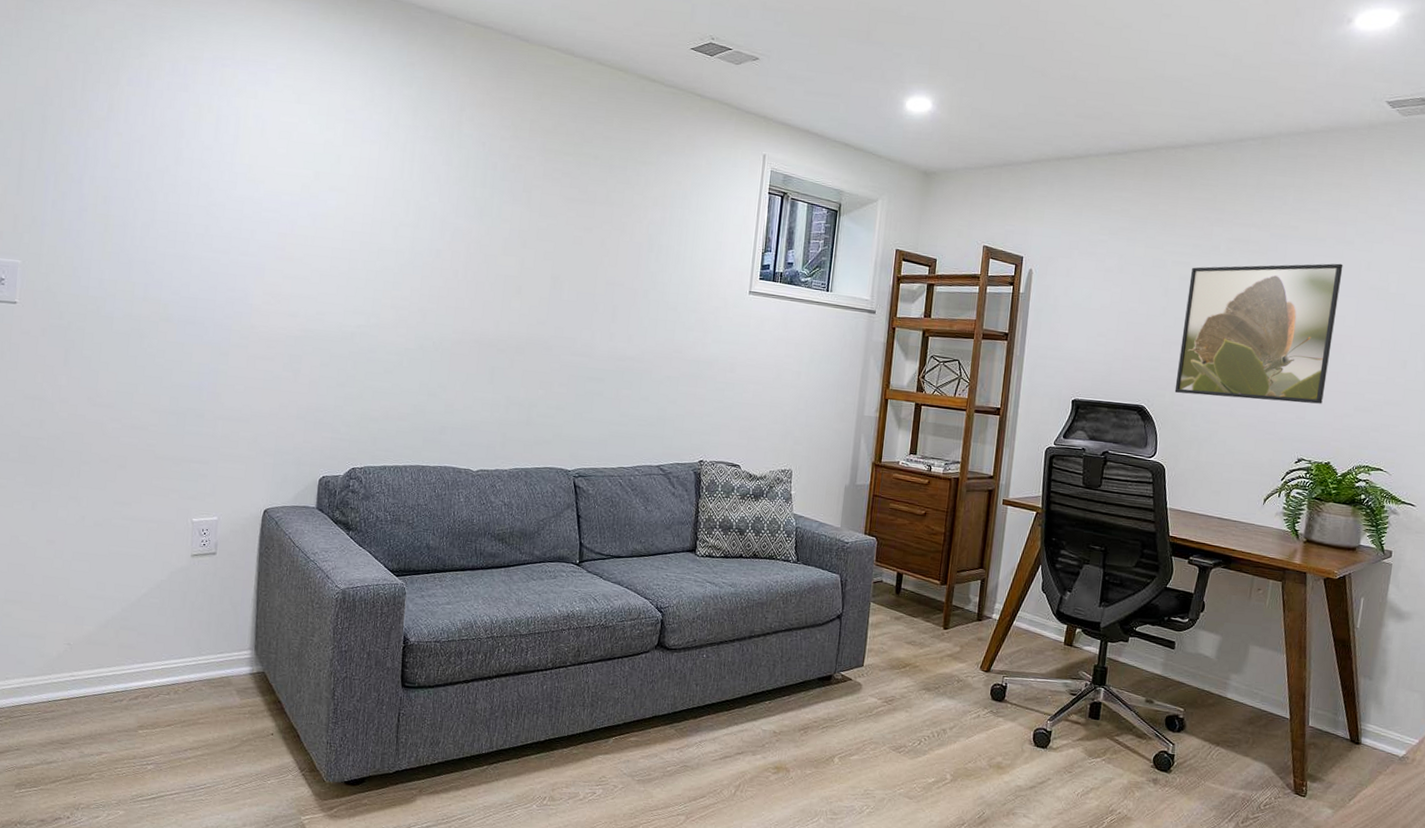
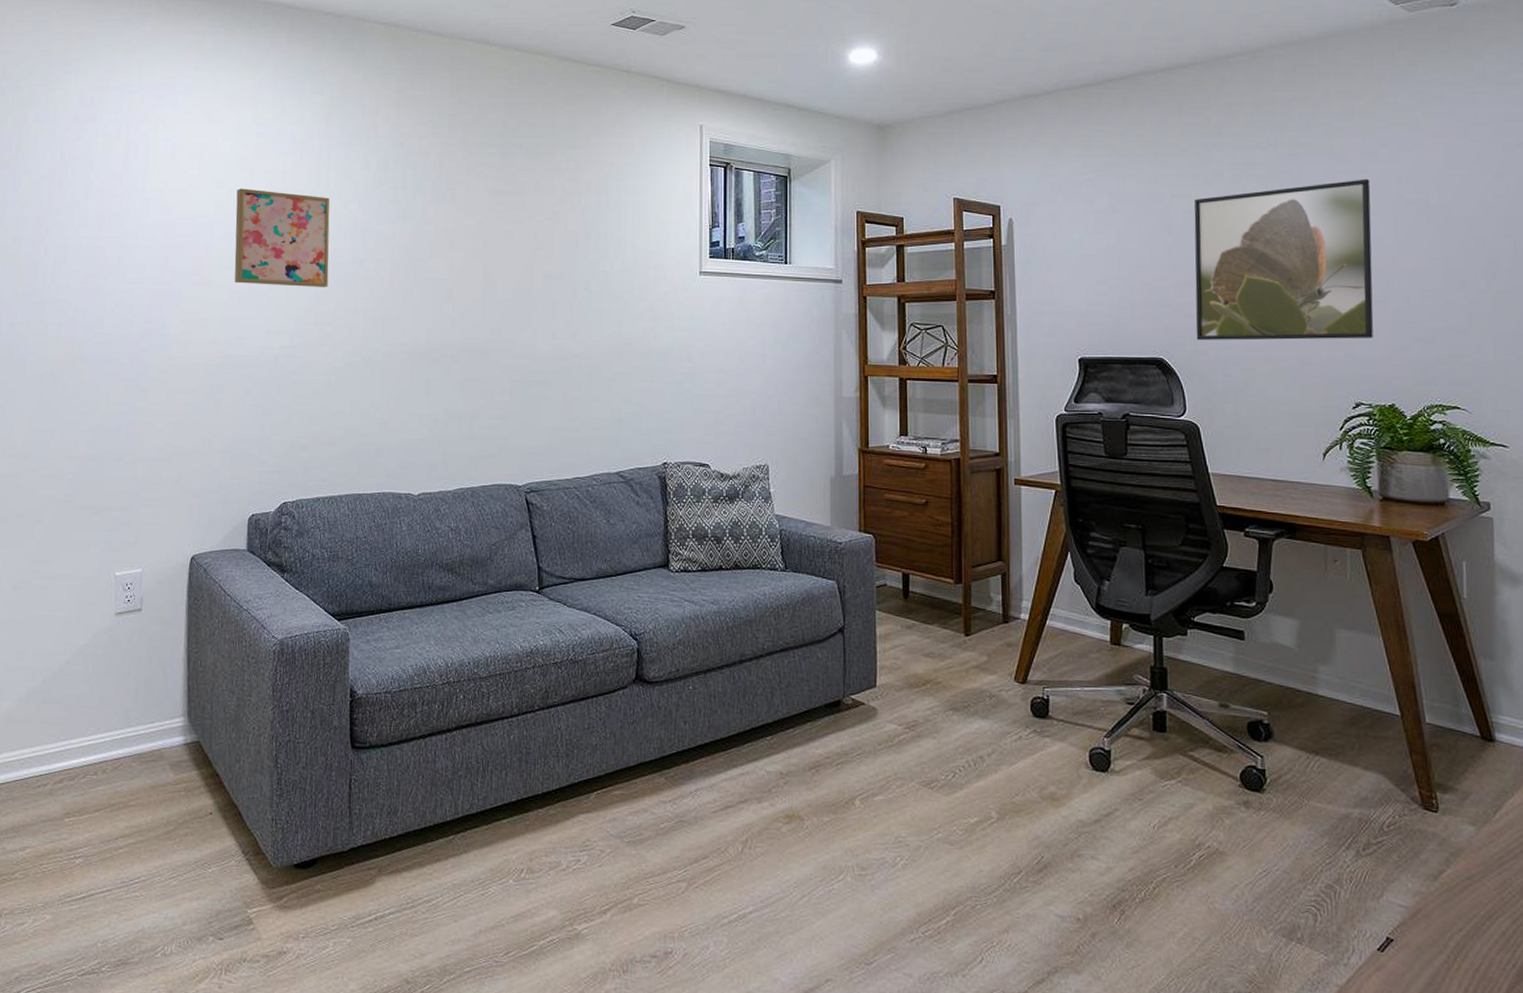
wall art: none [317,171,412,274] -> present [234,188,330,288]

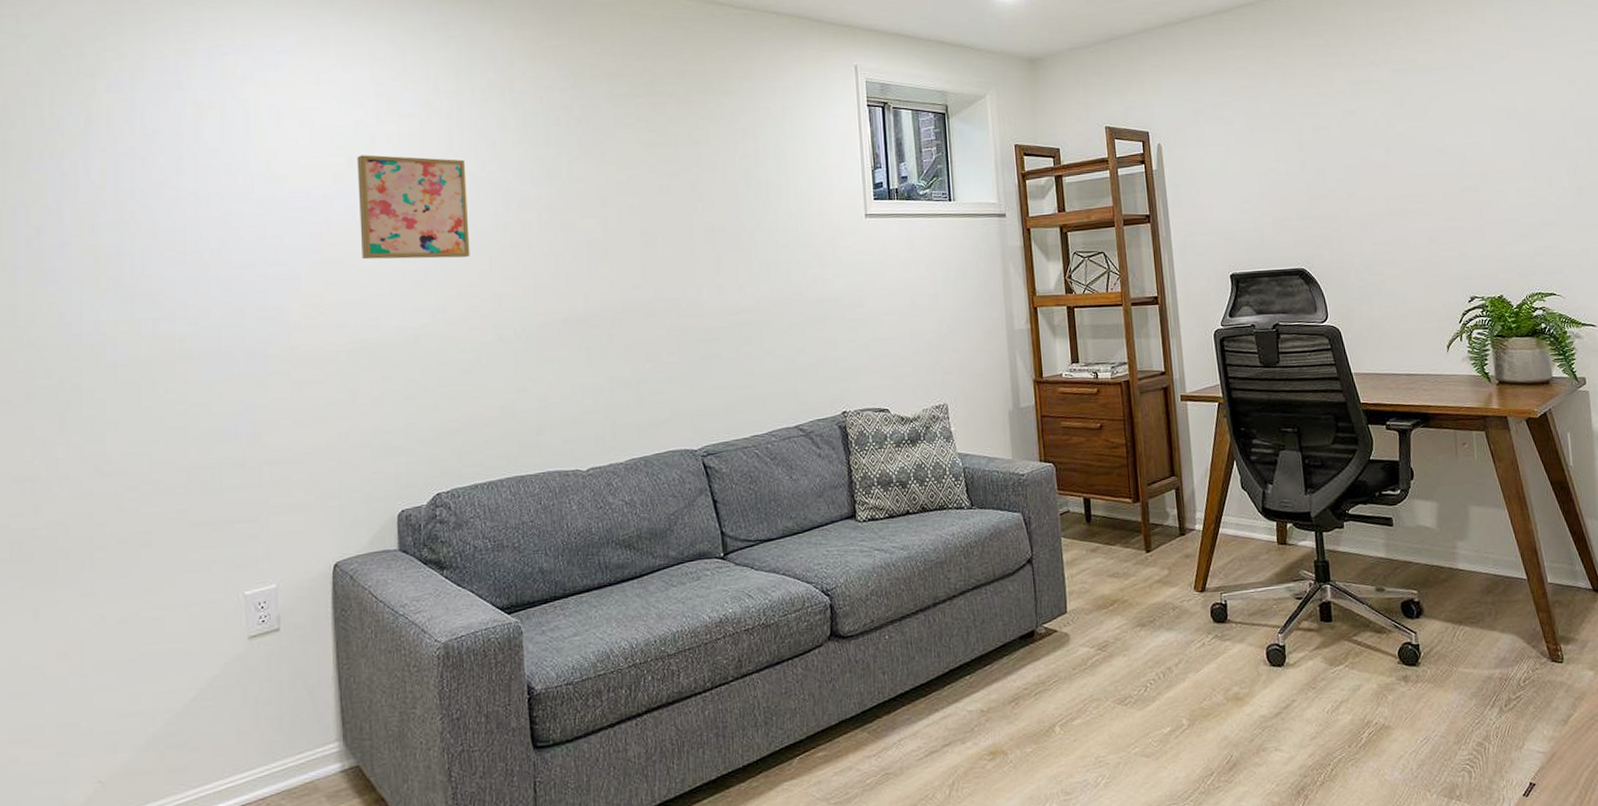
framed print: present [1194,179,1374,340] -> none [1321,90,1481,249]

